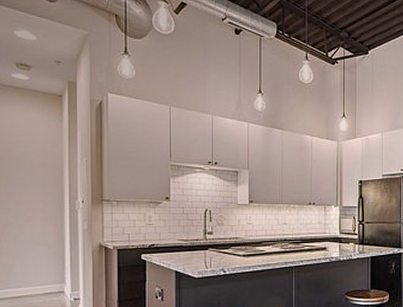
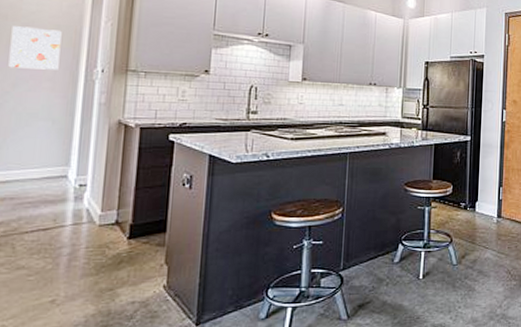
wall art: none [8,166,48,203] -> present [8,26,62,70]

